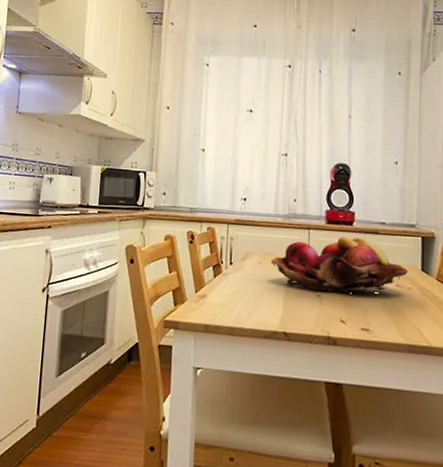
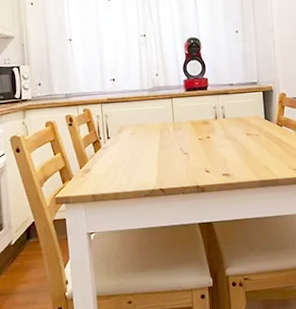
fruit basket: present [270,236,408,293] -> none [142,99,255,149]

